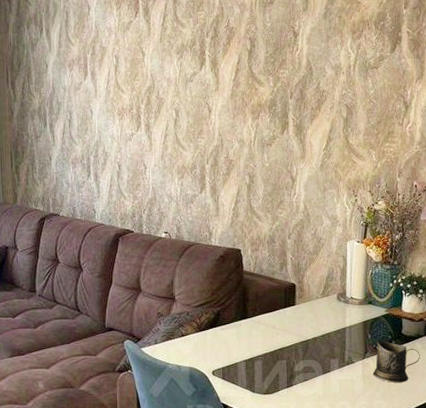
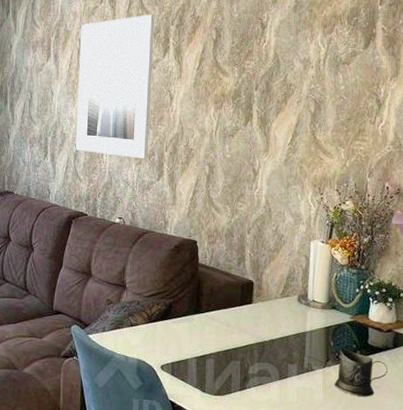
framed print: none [116,27,190,173] -> present [76,14,155,159]

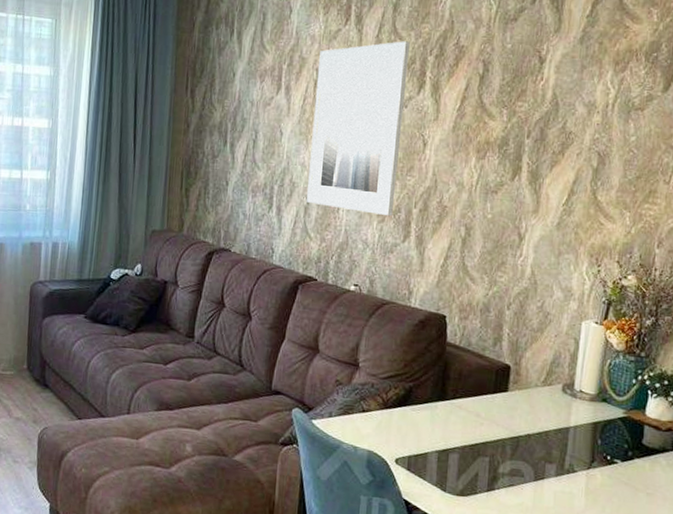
mug: present [334,348,388,397] -> none [598,448,664,505]

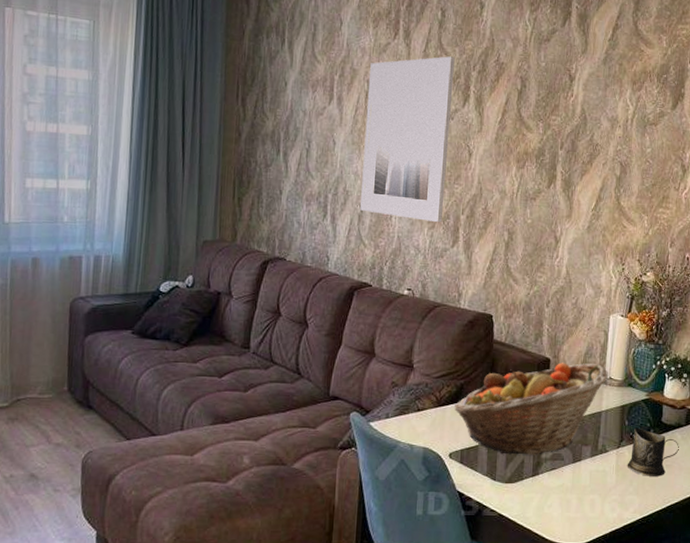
fruit basket: none [402,370,578,469] -> present [454,362,608,455]
mug: none [598,448,664,505] -> present [627,427,679,477]

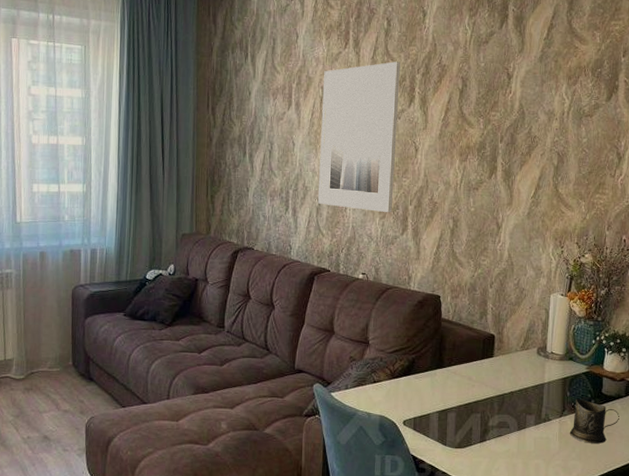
fruit basket: present [454,362,608,455] -> none [407,338,550,423]

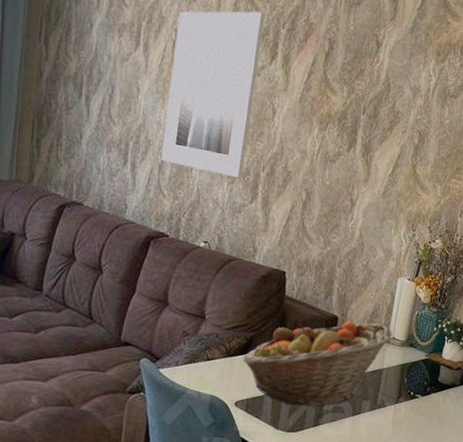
fruit basket: none [407,338,550,423] -> present [243,321,392,407]
mug: present [569,398,619,444] -> none [402,385,452,432]

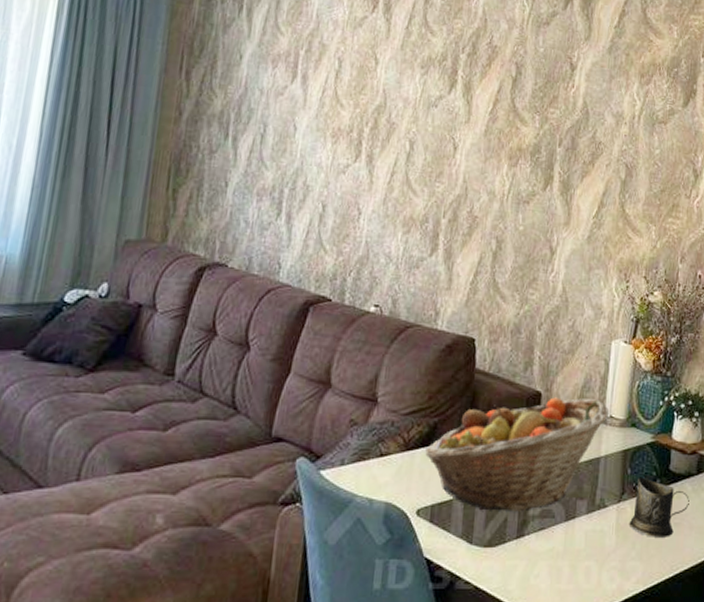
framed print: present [161,11,265,179] -> none [322,35,442,227]
mug: none [402,385,452,432] -> present [629,477,689,537]

